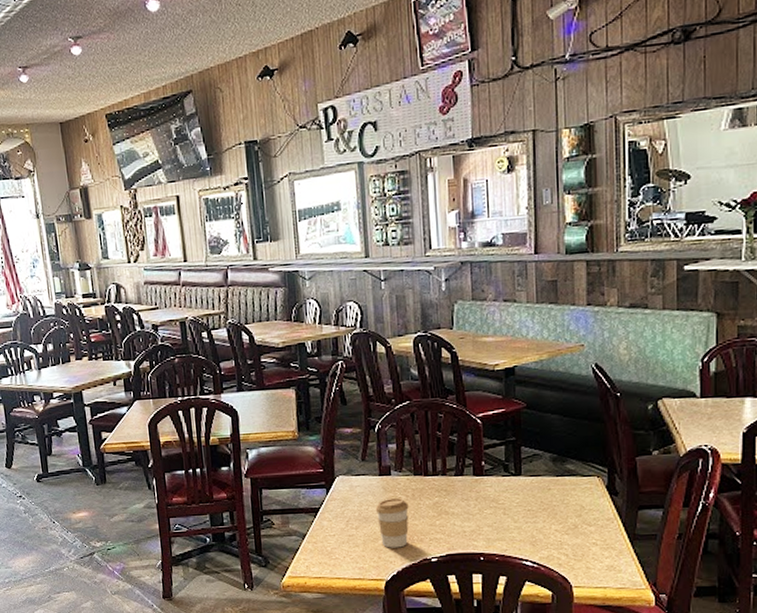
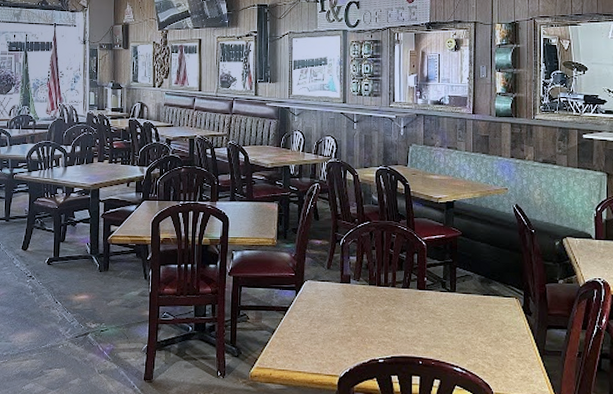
coffee cup: present [375,498,409,548] -> none [335,304,363,348]

